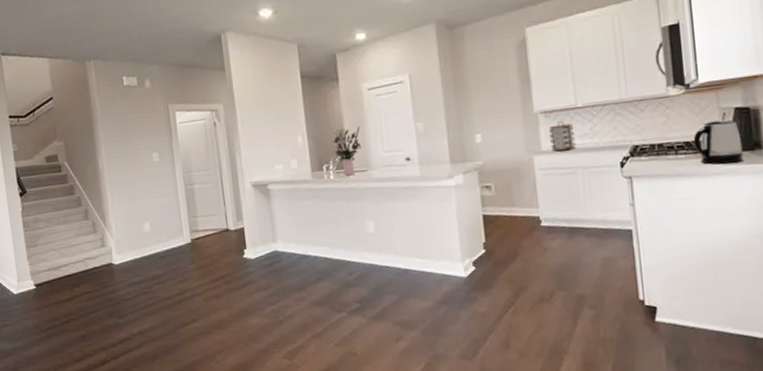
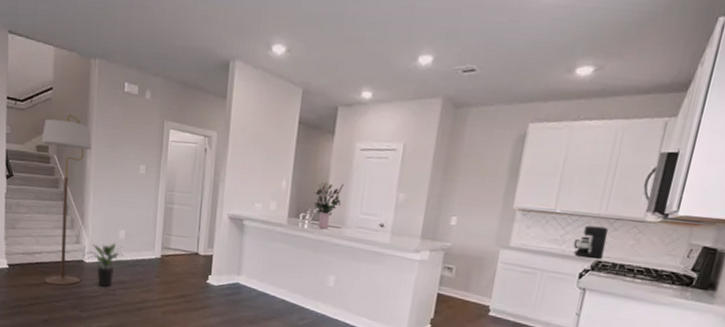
floor lamp: none [49,119,113,296] -> present [41,115,92,286]
potted plant: none [110,238,156,287] -> present [82,243,126,288]
spice rack: present [549,120,576,152] -> none [519,221,547,252]
coffee maker: none [604,110,639,146] -> present [573,225,608,259]
kettle: present [693,119,743,165] -> none [652,254,701,299]

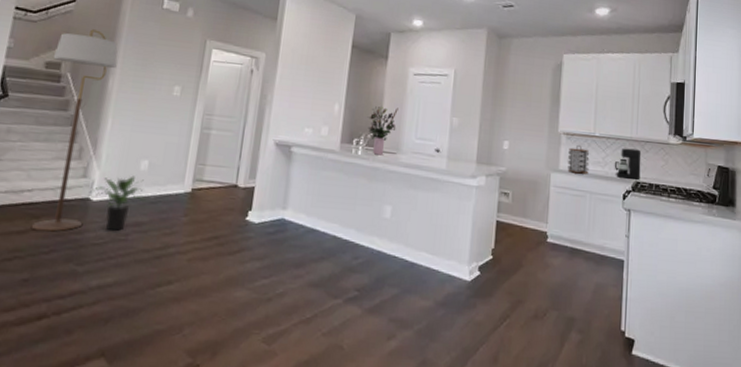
spice rack: none [519,221,547,252] -> present [567,144,590,174]

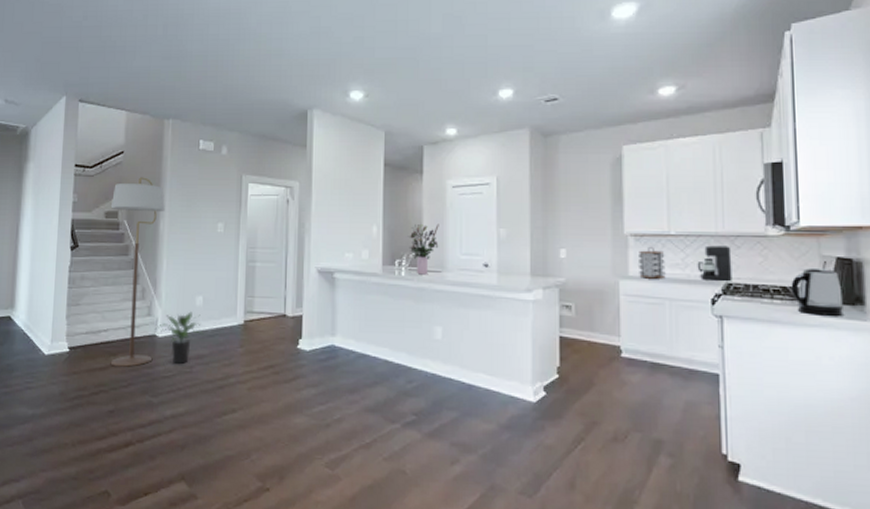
kettle: none [683,173,720,216] -> present [791,267,843,317]

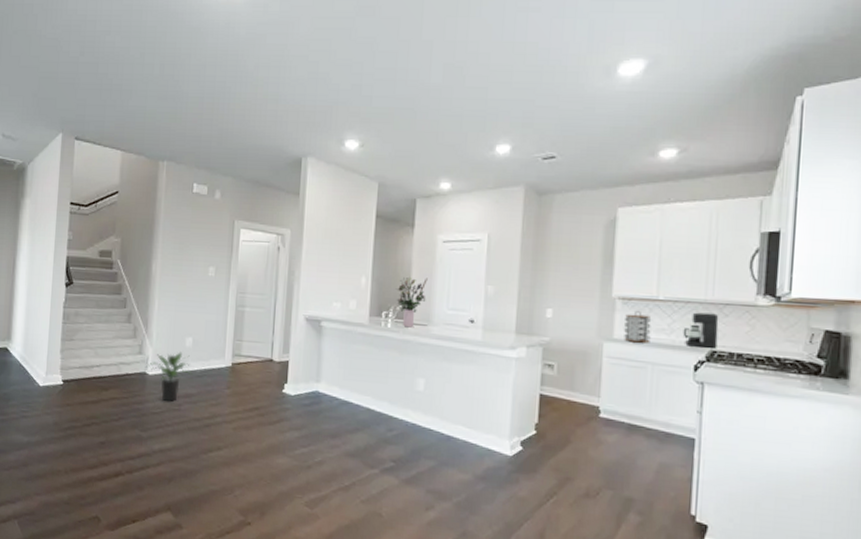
floor lamp: present [110,177,165,367] -> none [102,218,158,402]
kettle: present [791,267,843,317] -> none [775,339,827,390]

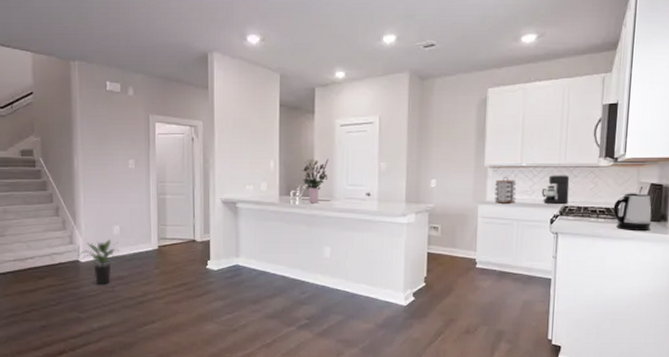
kettle: none [775,339,827,390] -> present [613,192,652,232]

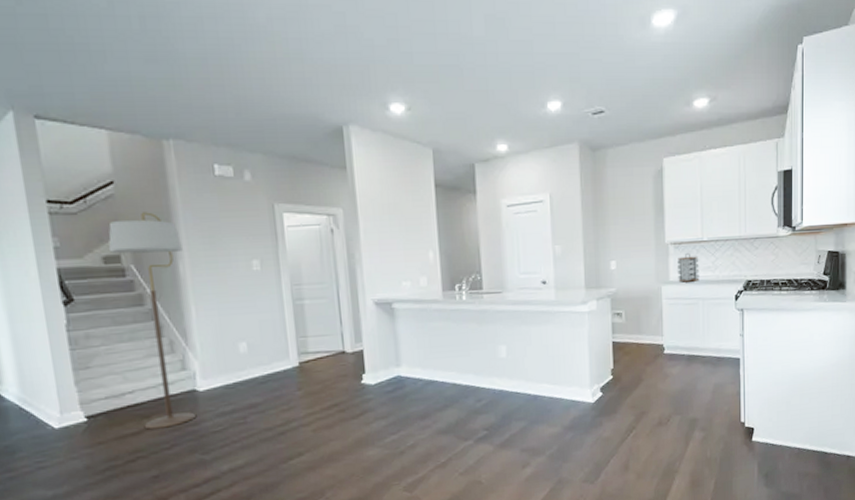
floor lamp: none [25,117,78,289] -> present [108,212,197,430]
potted plant: present [77,239,122,285] -> none [193,360,254,418]
bouquet: present [301,158,329,204] -> none [465,244,498,297]
coffee maker: present [541,175,570,204] -> none [724,247,751,279]
kettle: present [613,192,652,232] -> none [794,261,831,302]

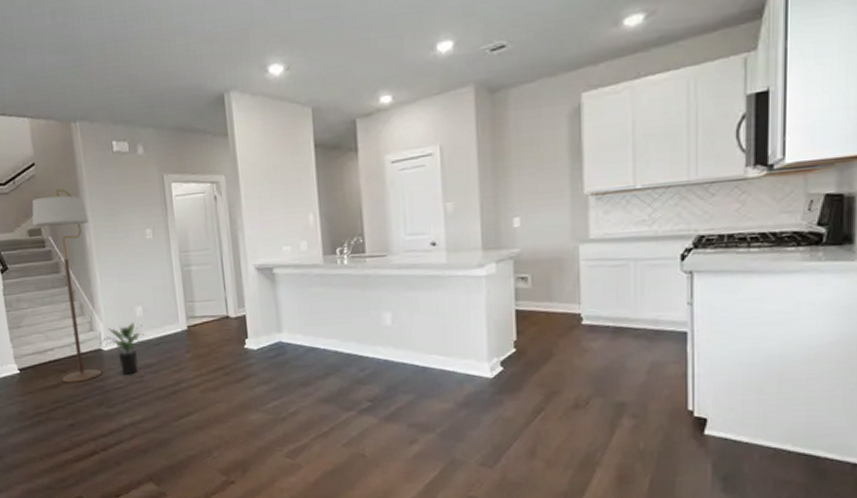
potted plant: none [193,360,254,418] -> present [99,322,149,376]
spice rack: present [678,252,700,282] -> none [600,204,630,240]

